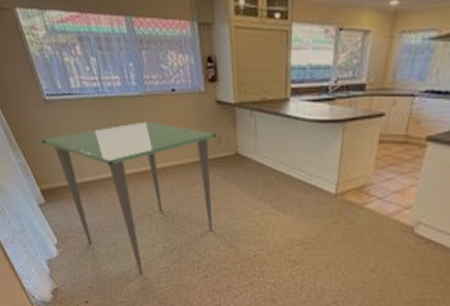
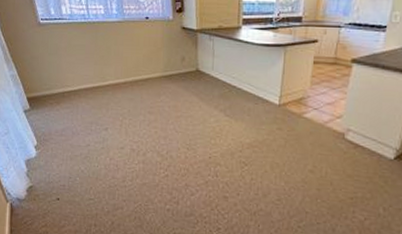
dining table: present [41,121,216,274] -> none [32,42,181,174]

